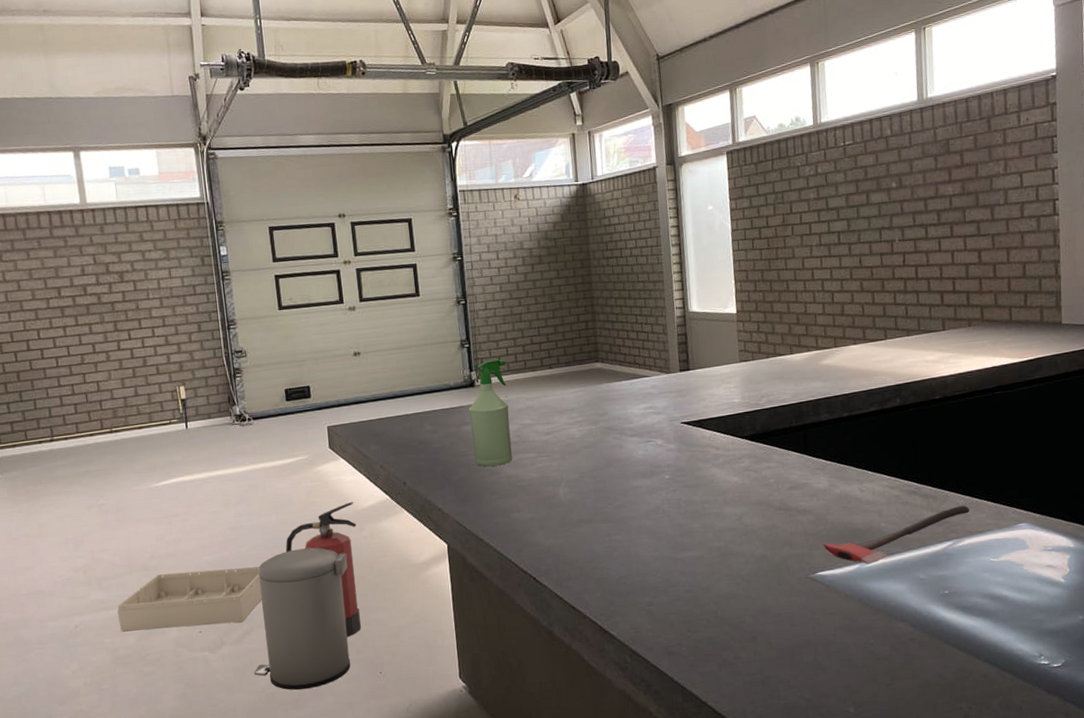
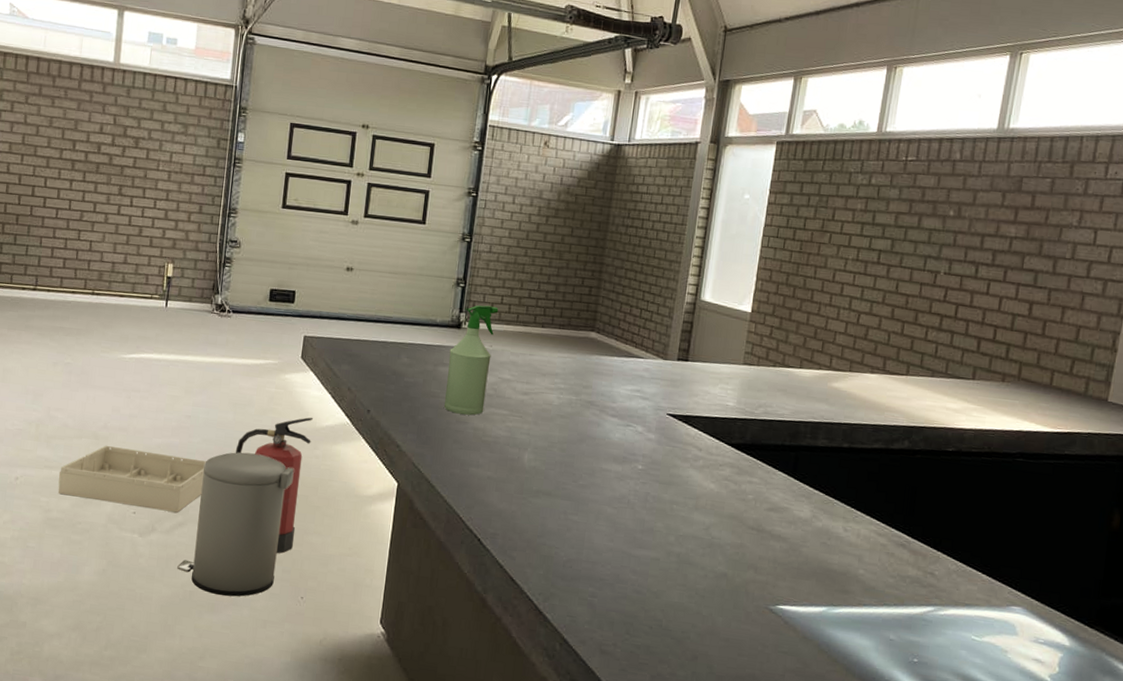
claw hammer: present [823,505,970,565] -> none [791,571,961,610]

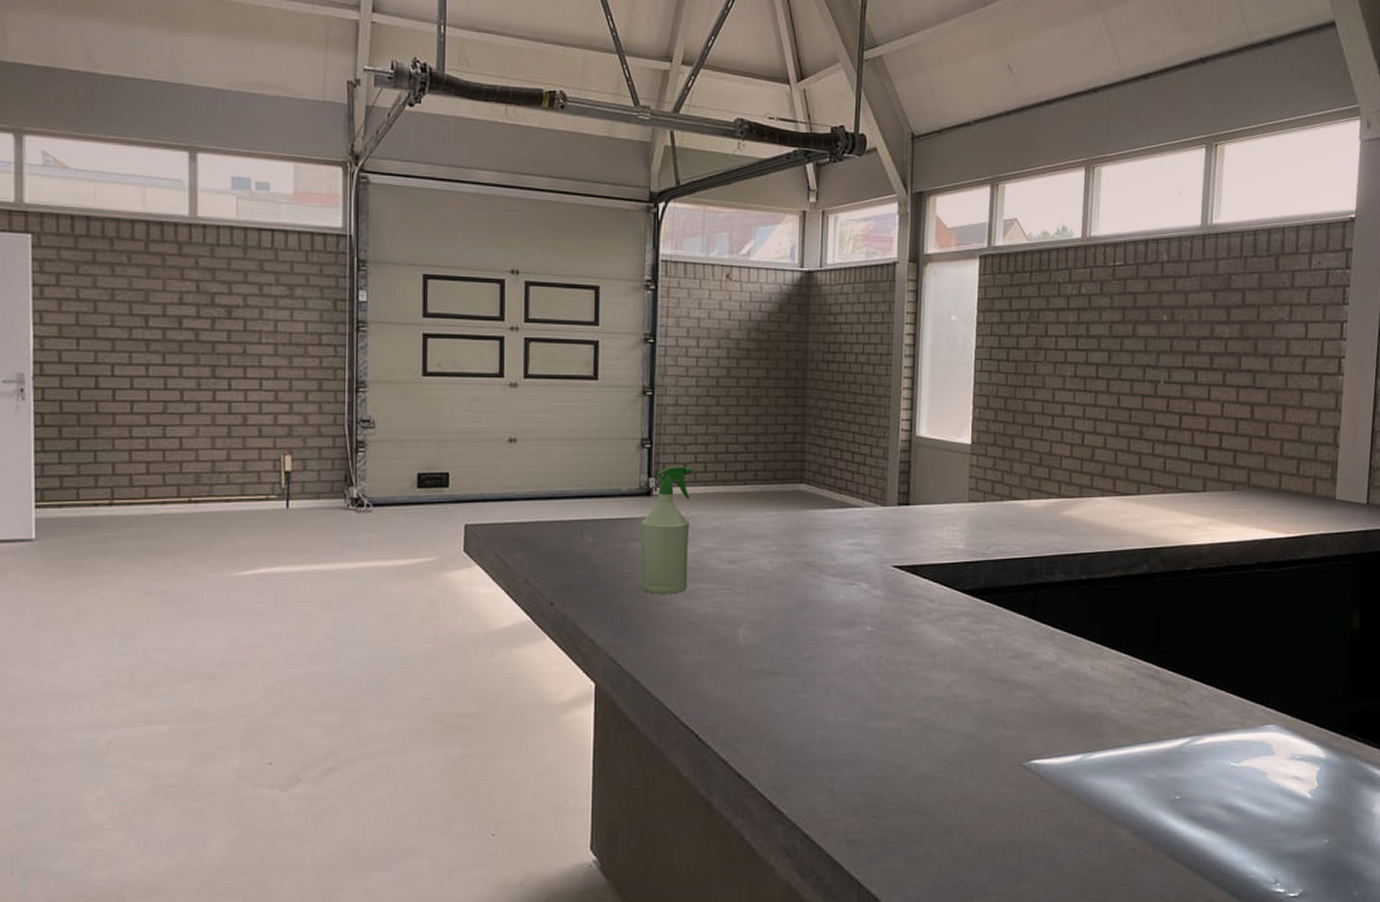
plastic crate: present [58,445,207,513] -> none [166,685,358,756]
pedal bin: present [177,452,294,597] -> none [333,671,468,848]
fire extinguisher: present [235,417,314,554] -> none [393,619,486,786]

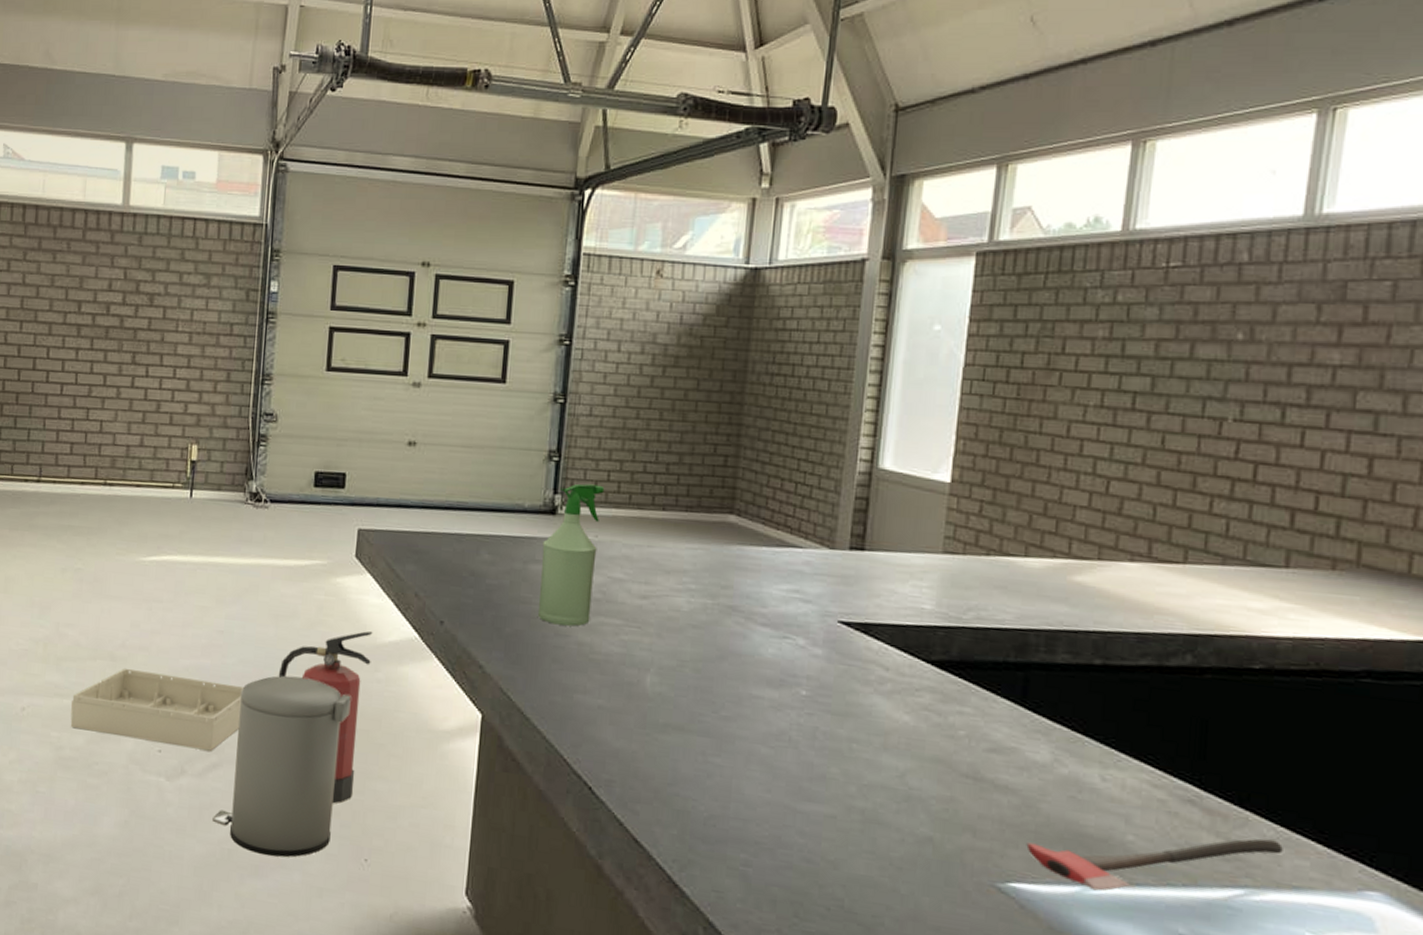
plastic crate: none [166,685,358,756] -> present [70,667,245,751]
pedal bin: none [333,671,468,848] -> present [212,675,351,858]
fire extinguisher: none [393,619,486,786] -> present [278,630,373,803]
claw hammer: none [1042,697,1213,756] -> present [1026,838,1283,891]

